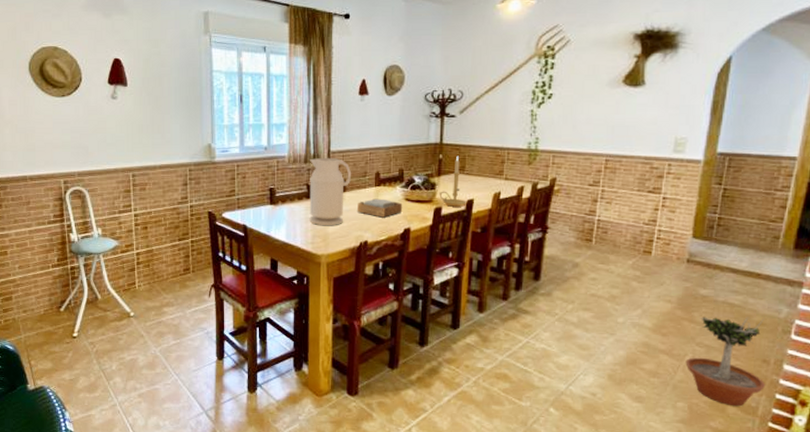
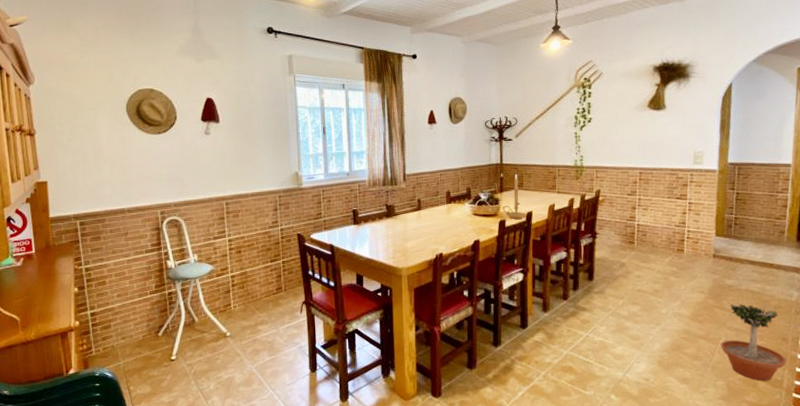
water jug: present [309,158,352,226] -> none [387,180,426,242]
napkin holder: present [357,198,403,218] -> none [432,214,472,232]

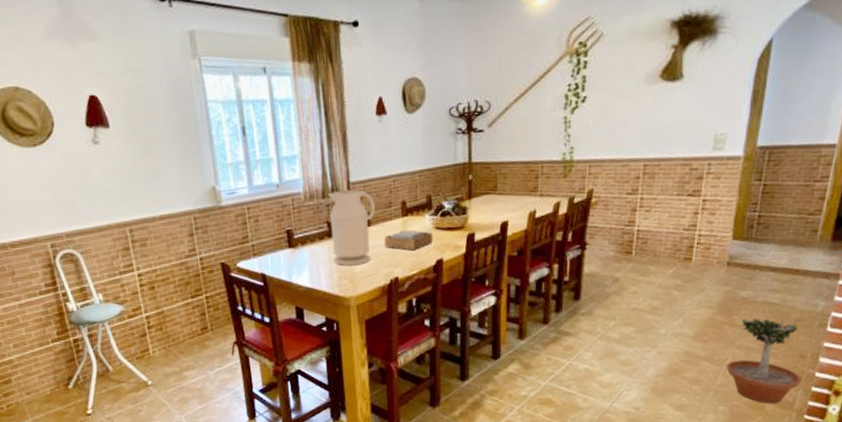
water jug: none [387,180,426,242] -> present [327,190,376,266]
napkin holder: none [432,214,472,232] -> present [384,229,434,251]
candle holder: present [502,174,526,219] -> none [471,174,501,231]

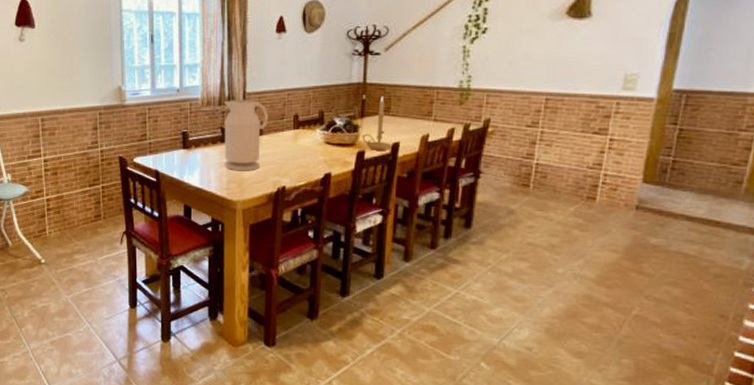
napkin holder: present [384,229,434,251] -> none [275,142,323,162]
candle holder: none [471,174,501,231] -> present [362,96,392,150]
potted tree: present [726,314,802,404] -> none [632,268,723,365]

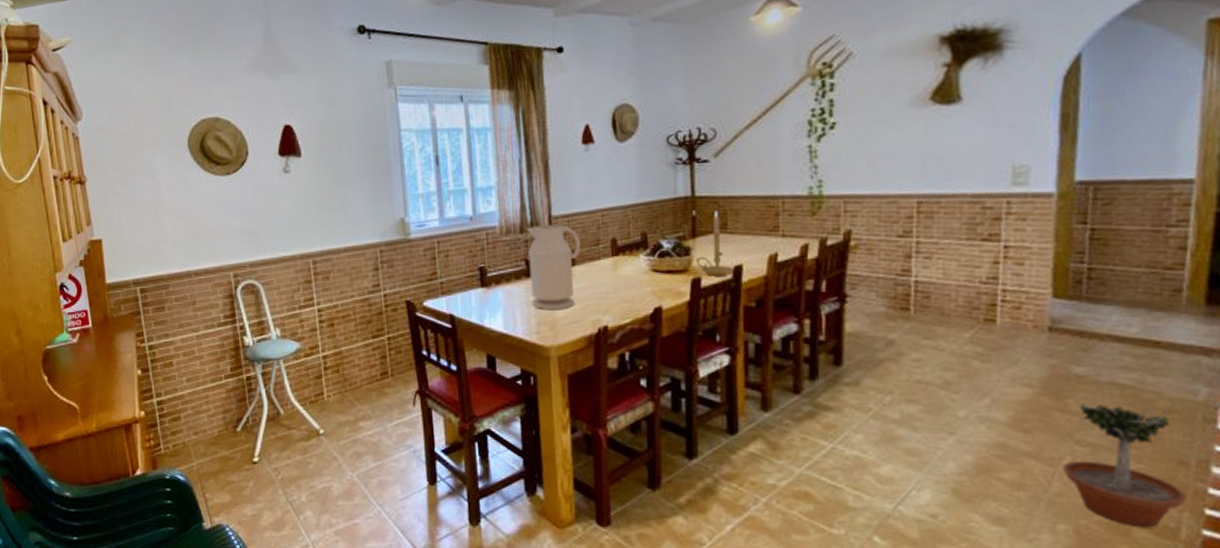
potted tree: none [632,268,723,365] -> present [1062,402,1186,528]

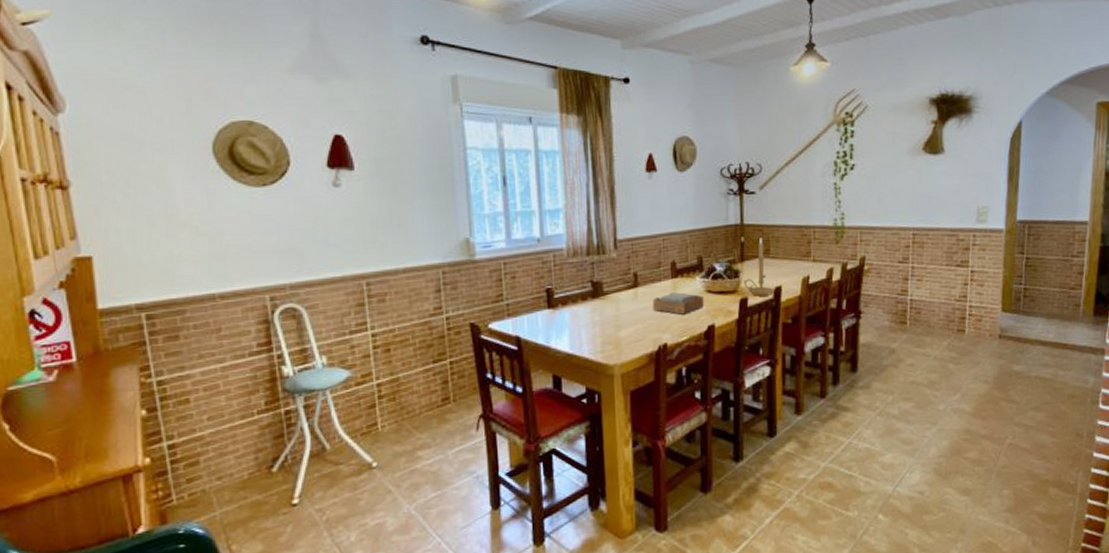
water jug: present [525,224,581,311] -> none [592,248,644,330]
napkin holder: none [591,271,650,296] -> present [653,292,705,315]
potted tree: present [1062,402,1186,528] -> none [1006,390,1081,487]

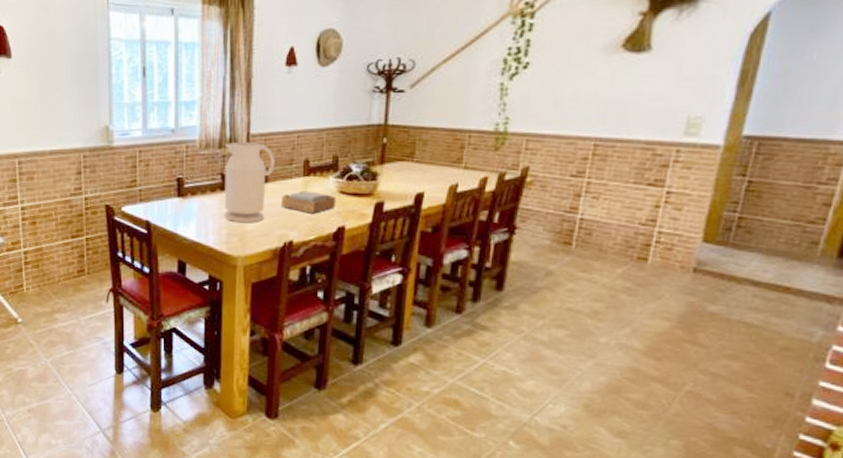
water jug: none [592,248,644,330] -> present [224,142,276,223]
candle holder: present [744,237,774,296] -> none [381,139,415,201]

